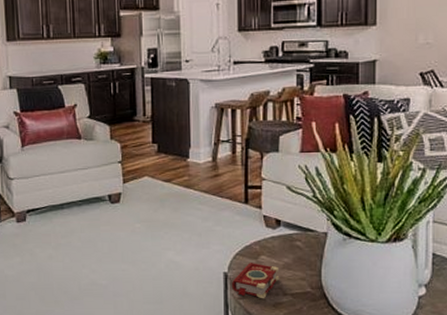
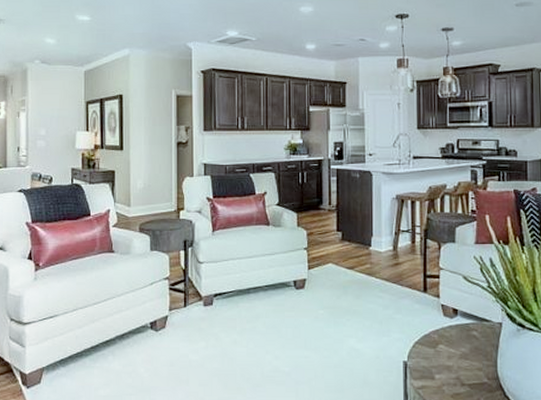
book: present [232,263,280,299] -> none [411,352,457,390]

